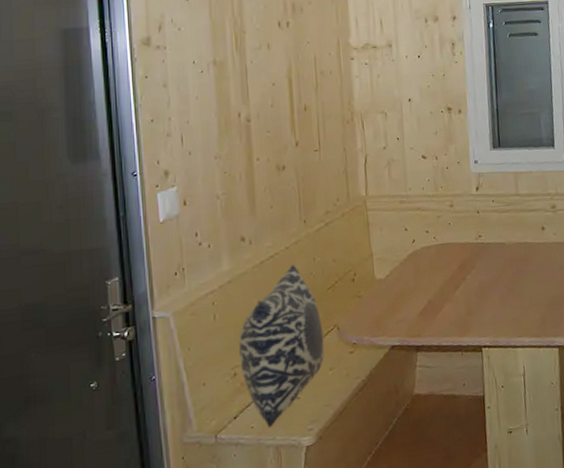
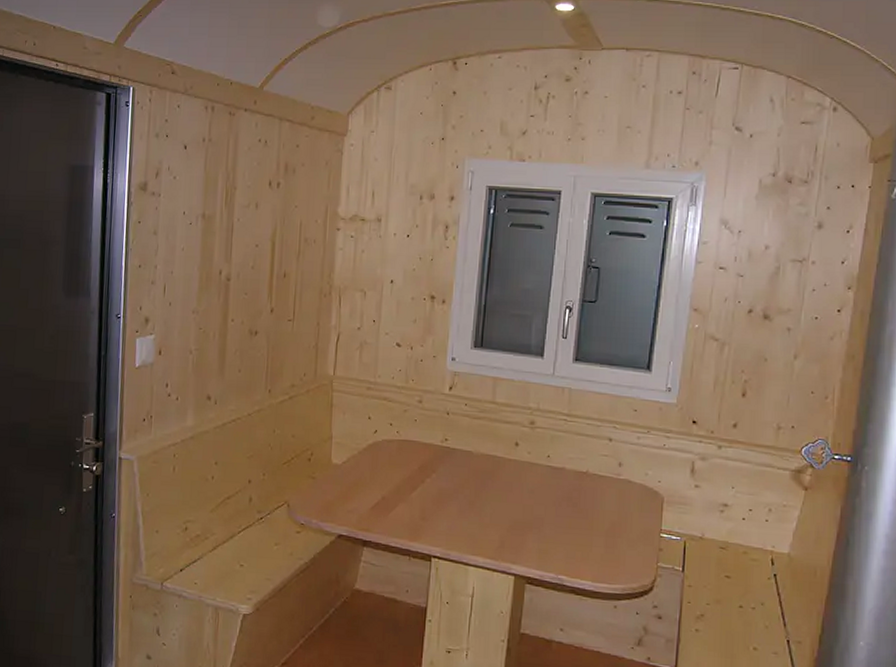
cushion: present [239,265,324,427] -> none [192,432,274,587]

